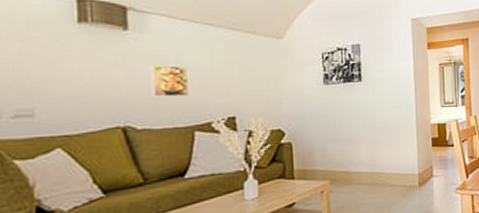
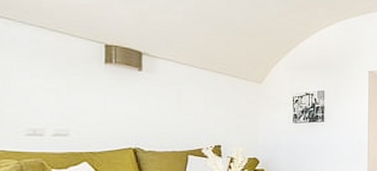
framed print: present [151,64,190,97] -> none [158,99,187,126]

